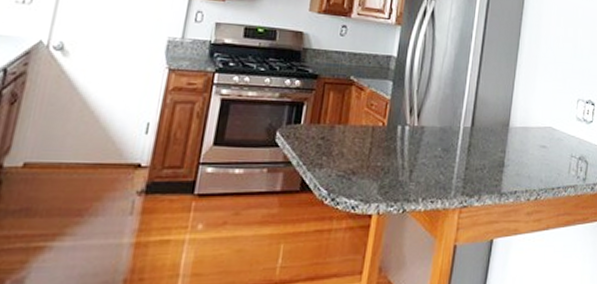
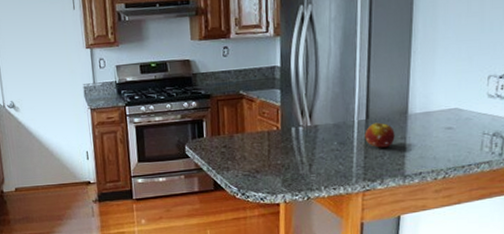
fruit: none [468,131,496,160] -> present [365,122,395,148]

